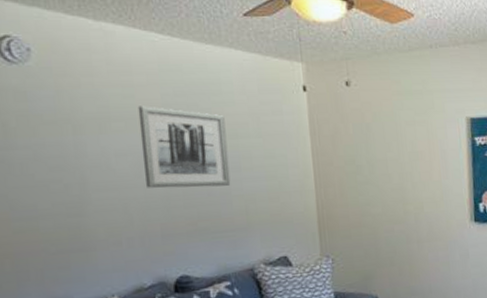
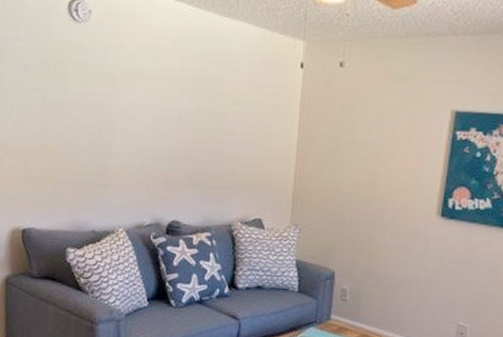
wall art: present [138,106,231,188] -> none [159,67,230,147]

